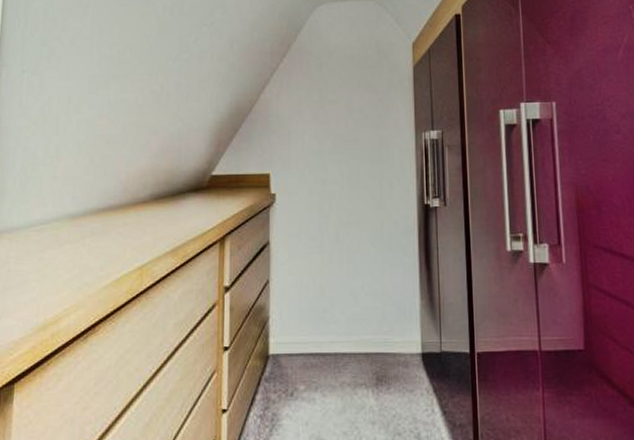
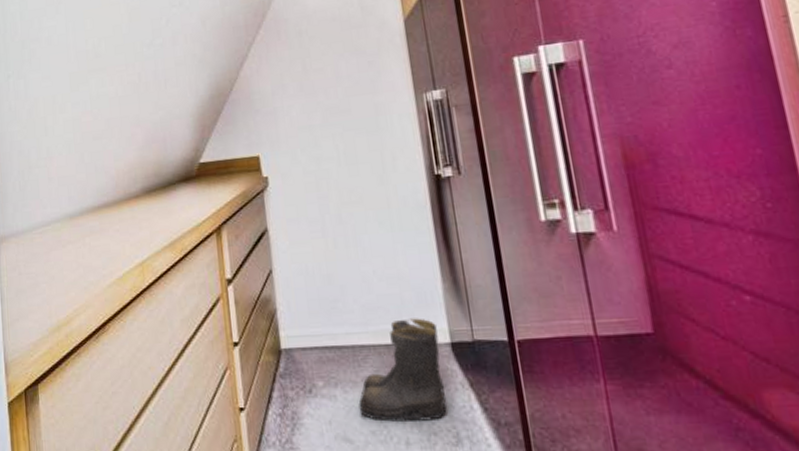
boots: none [335,330,413,423] -> present [359,318,447,422]

